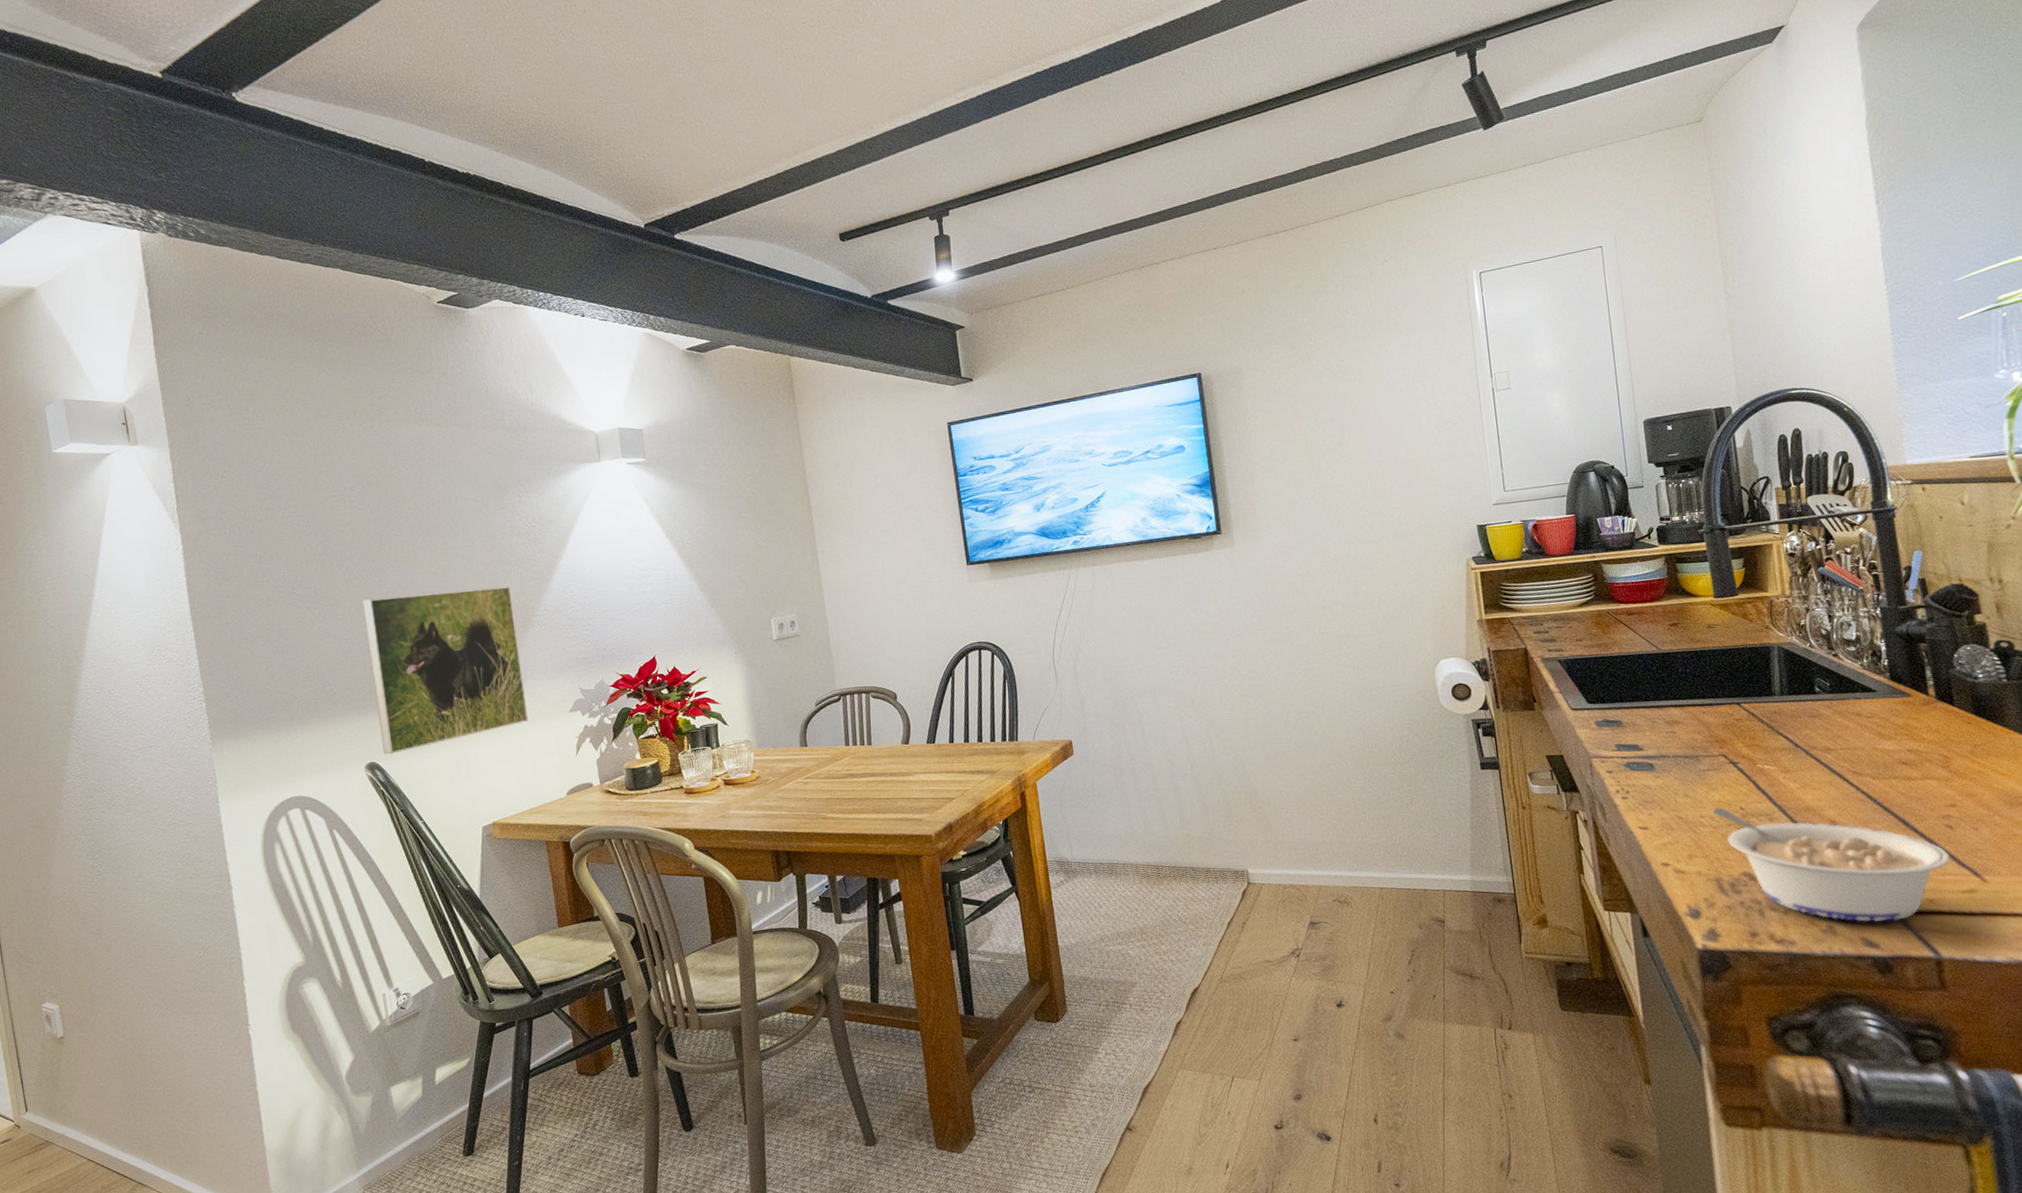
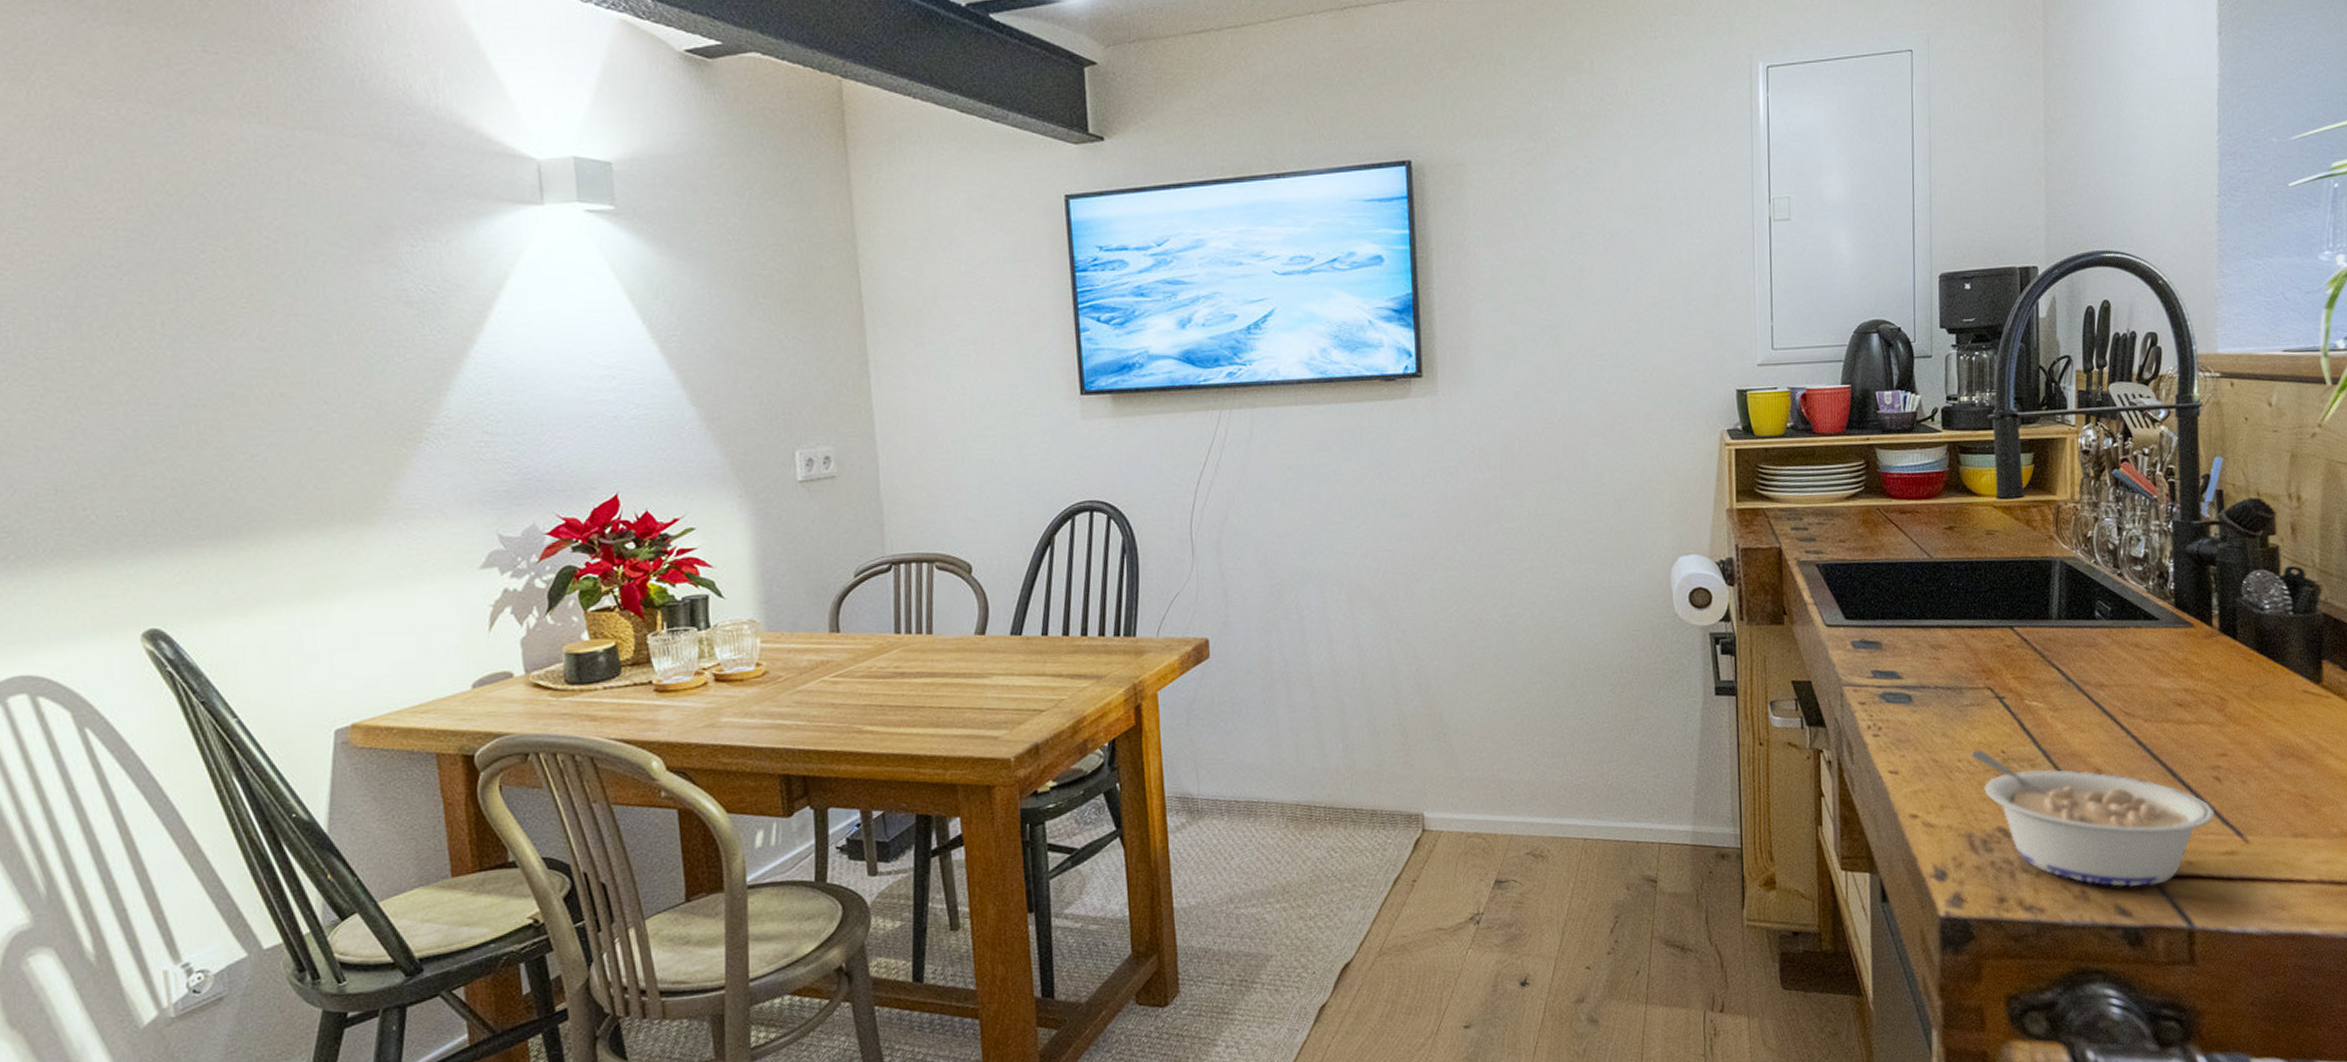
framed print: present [362,585,529,755] -> none [143,377,415,619]

